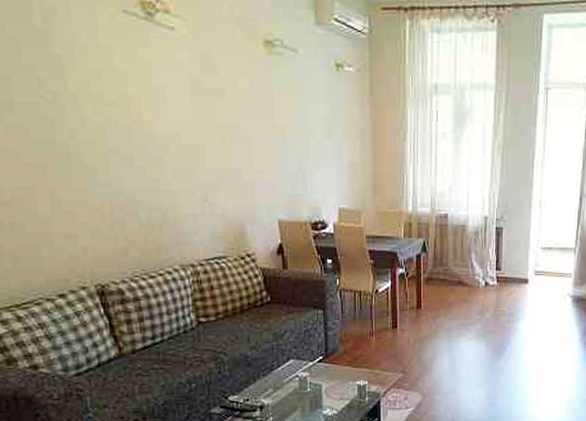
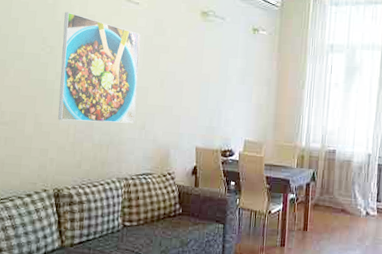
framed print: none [65,40,193,196] -> present [58,12,141,124]

